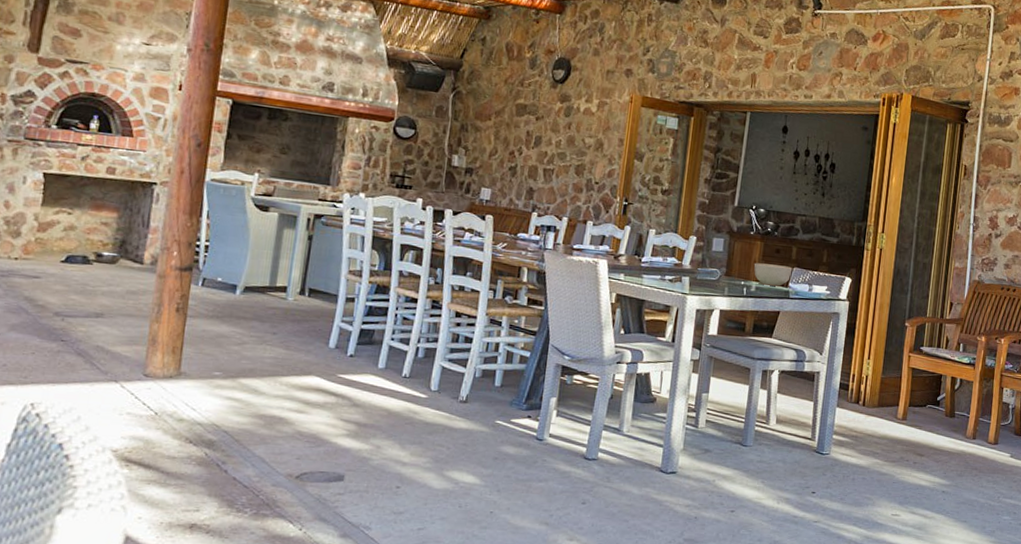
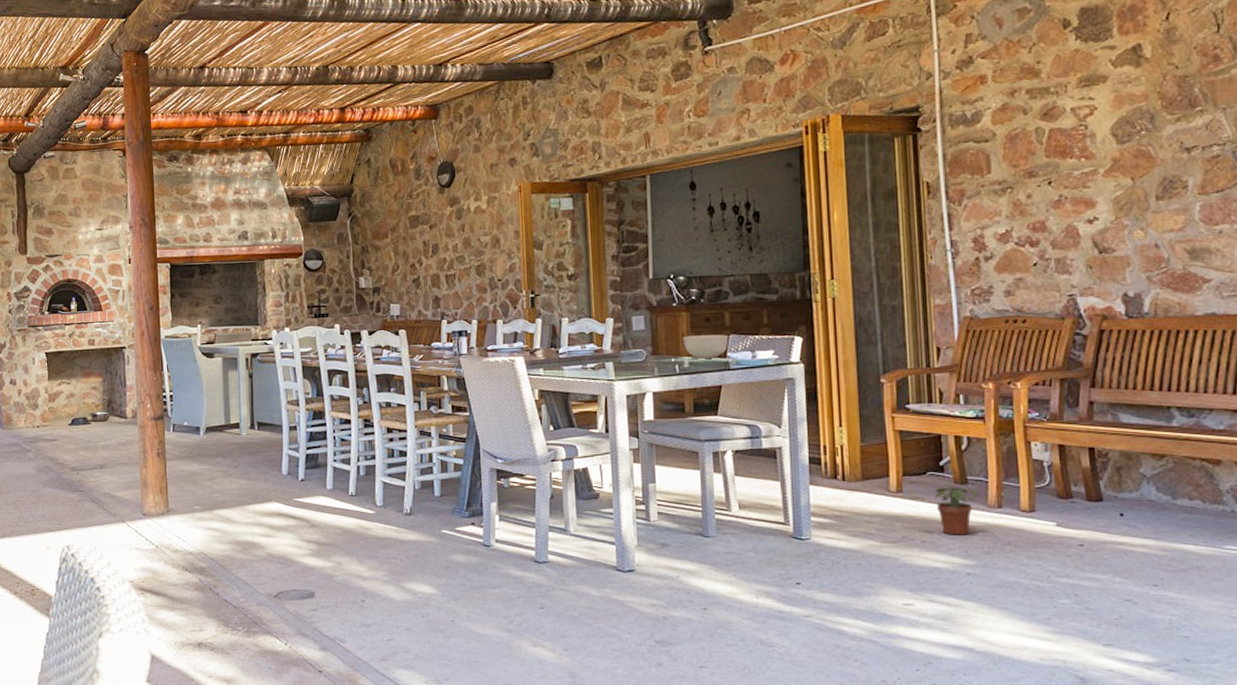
potted plant: none [929,418,962,460] -> present [934,487,980,535]

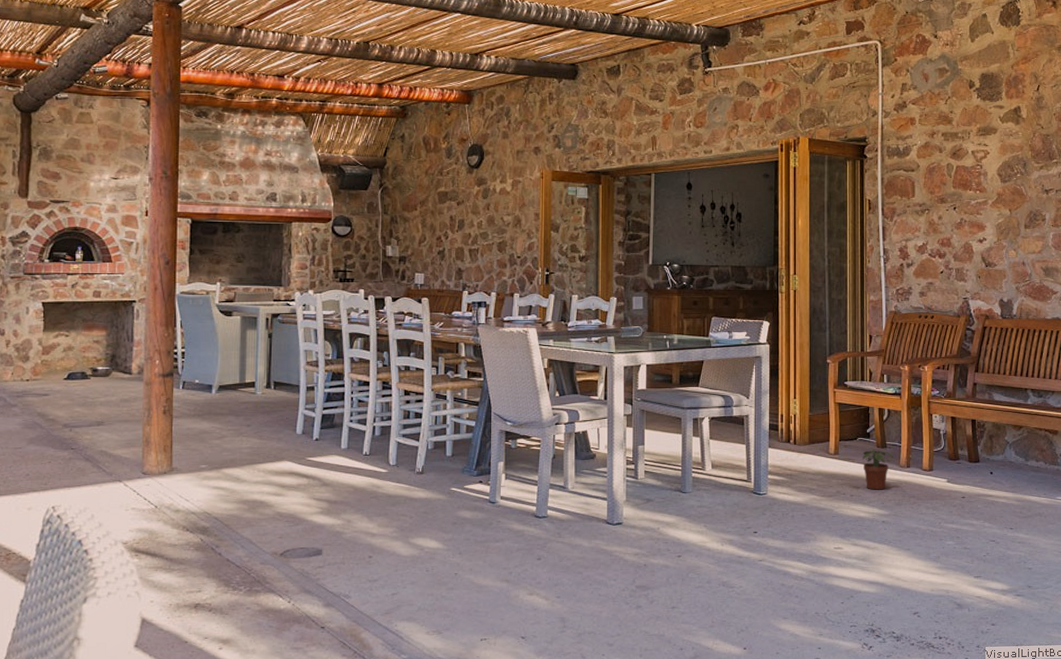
bowl: present [682,334,729,360] -> none [673,316,711,338]

